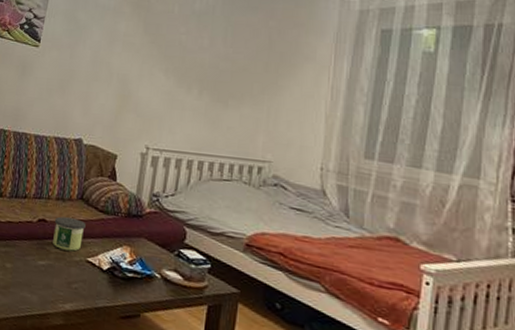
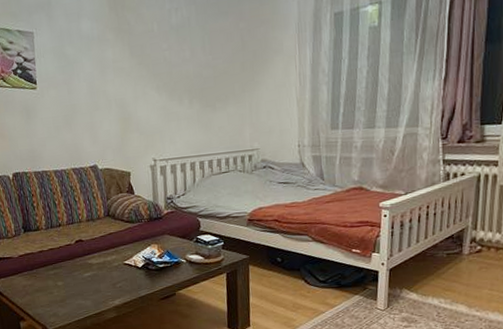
candle: present [53,216,86,251] -> none [90,232,117,260]

